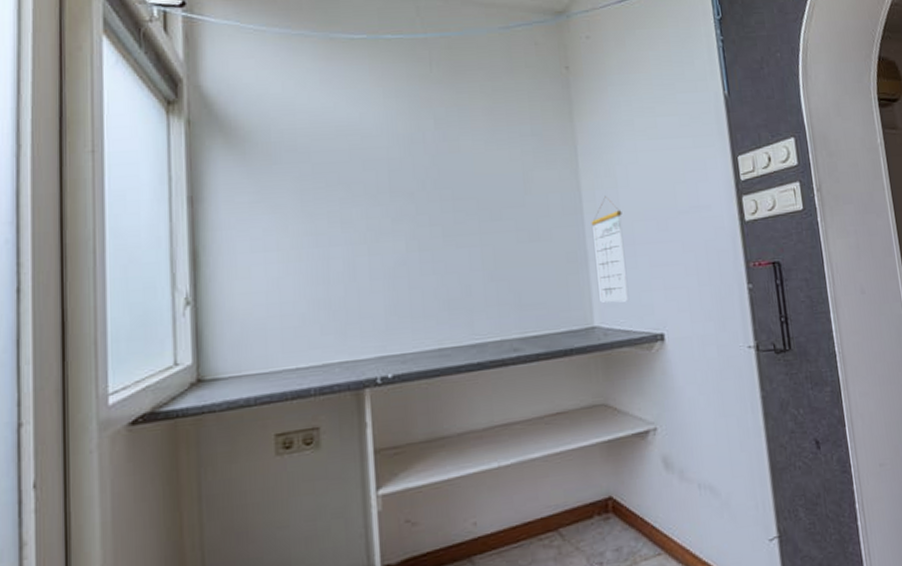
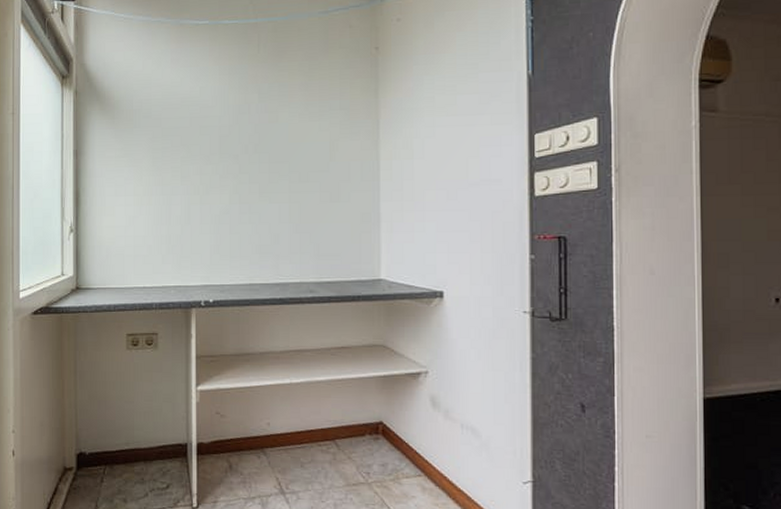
calendar: present [591,195,628,303] -> none [386,165,415,260]

